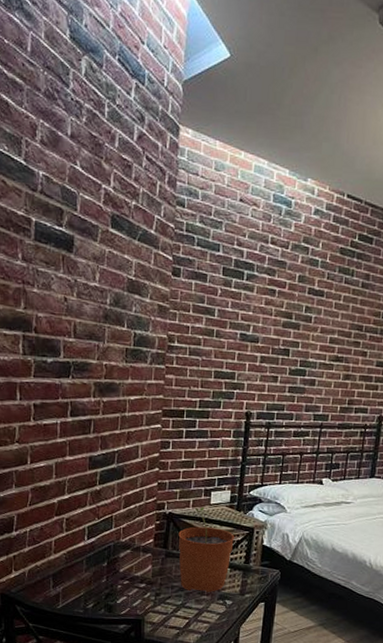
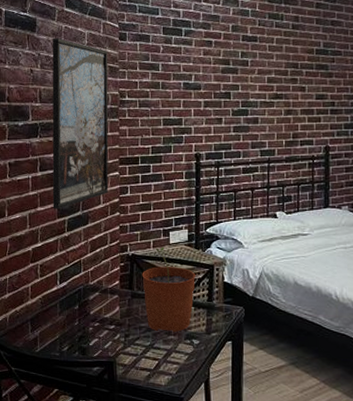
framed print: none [84,262,158,460] -> present [52,37,109,209]

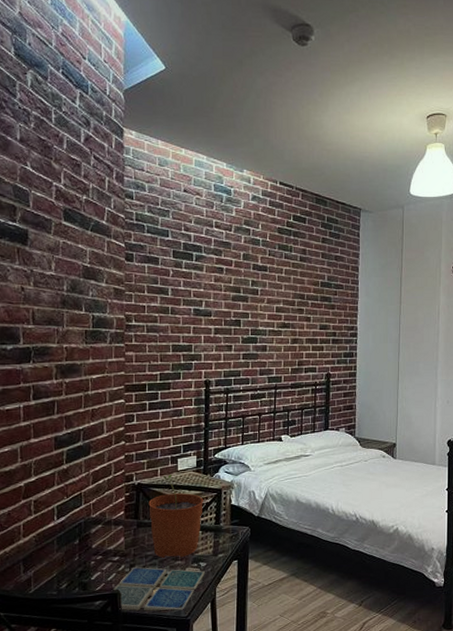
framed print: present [52,37,109,209] -> none [47,253,113,440]
drink coaster: none [110,338,198,387] -> present [114,567,205,611]

